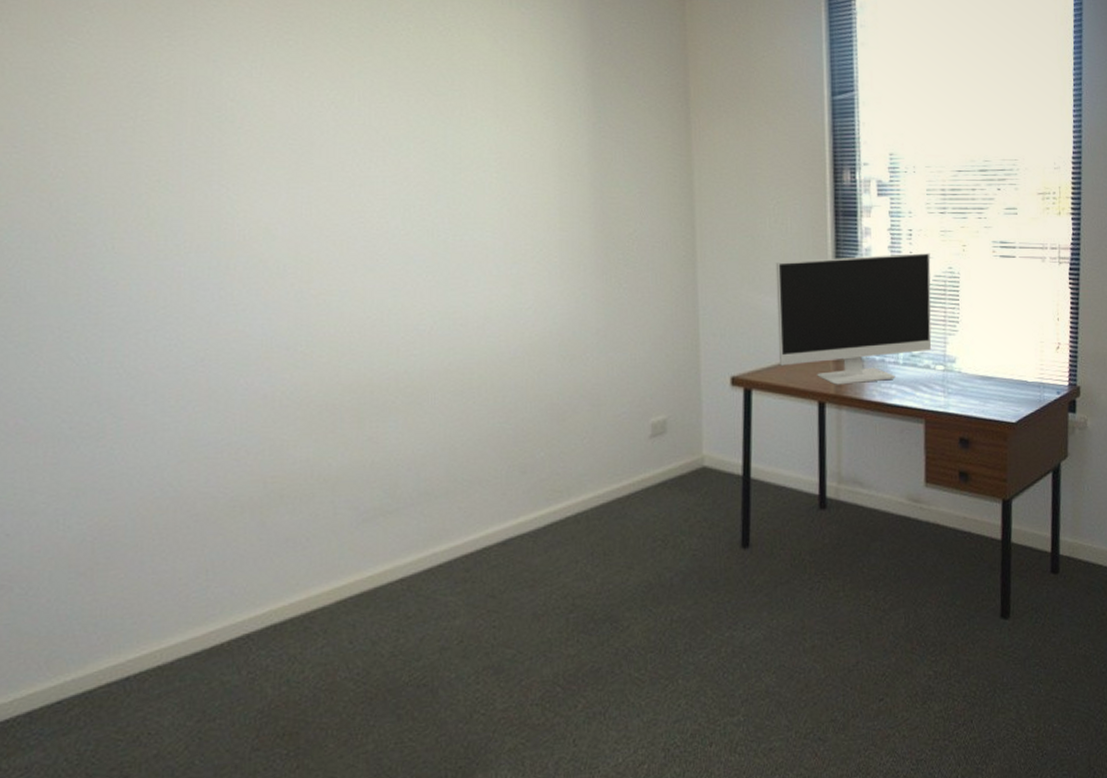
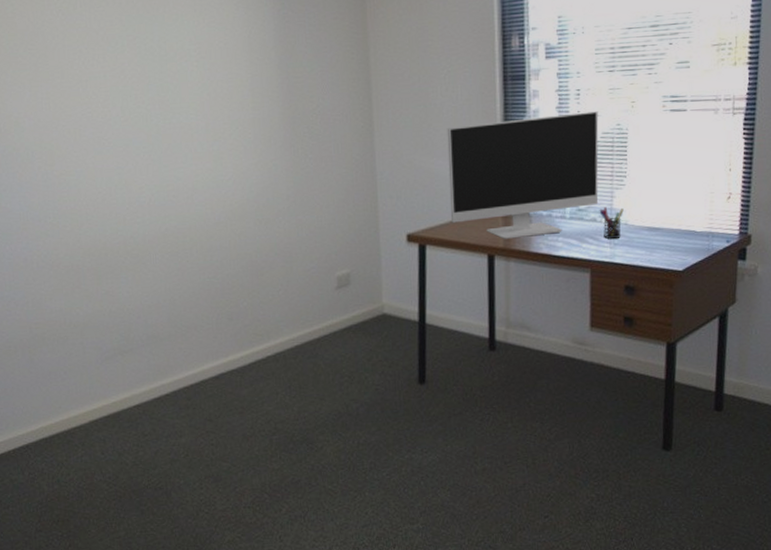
pen holder: none [932,353,957,387] -> present [599,207,624,239]

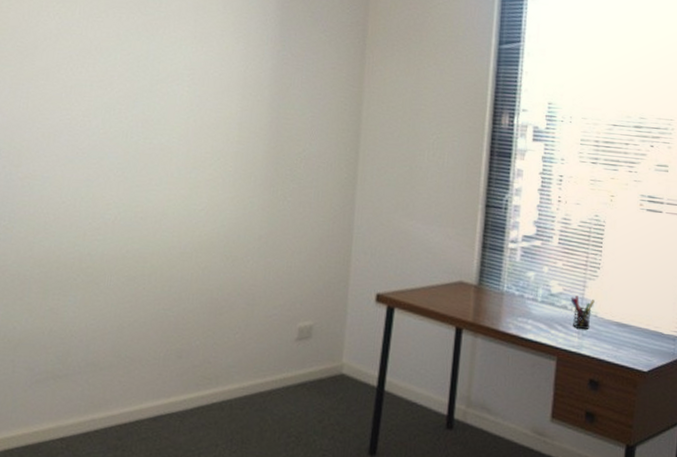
computer monitor: present [447,110,599,239] -> none [422,192,578,315]

